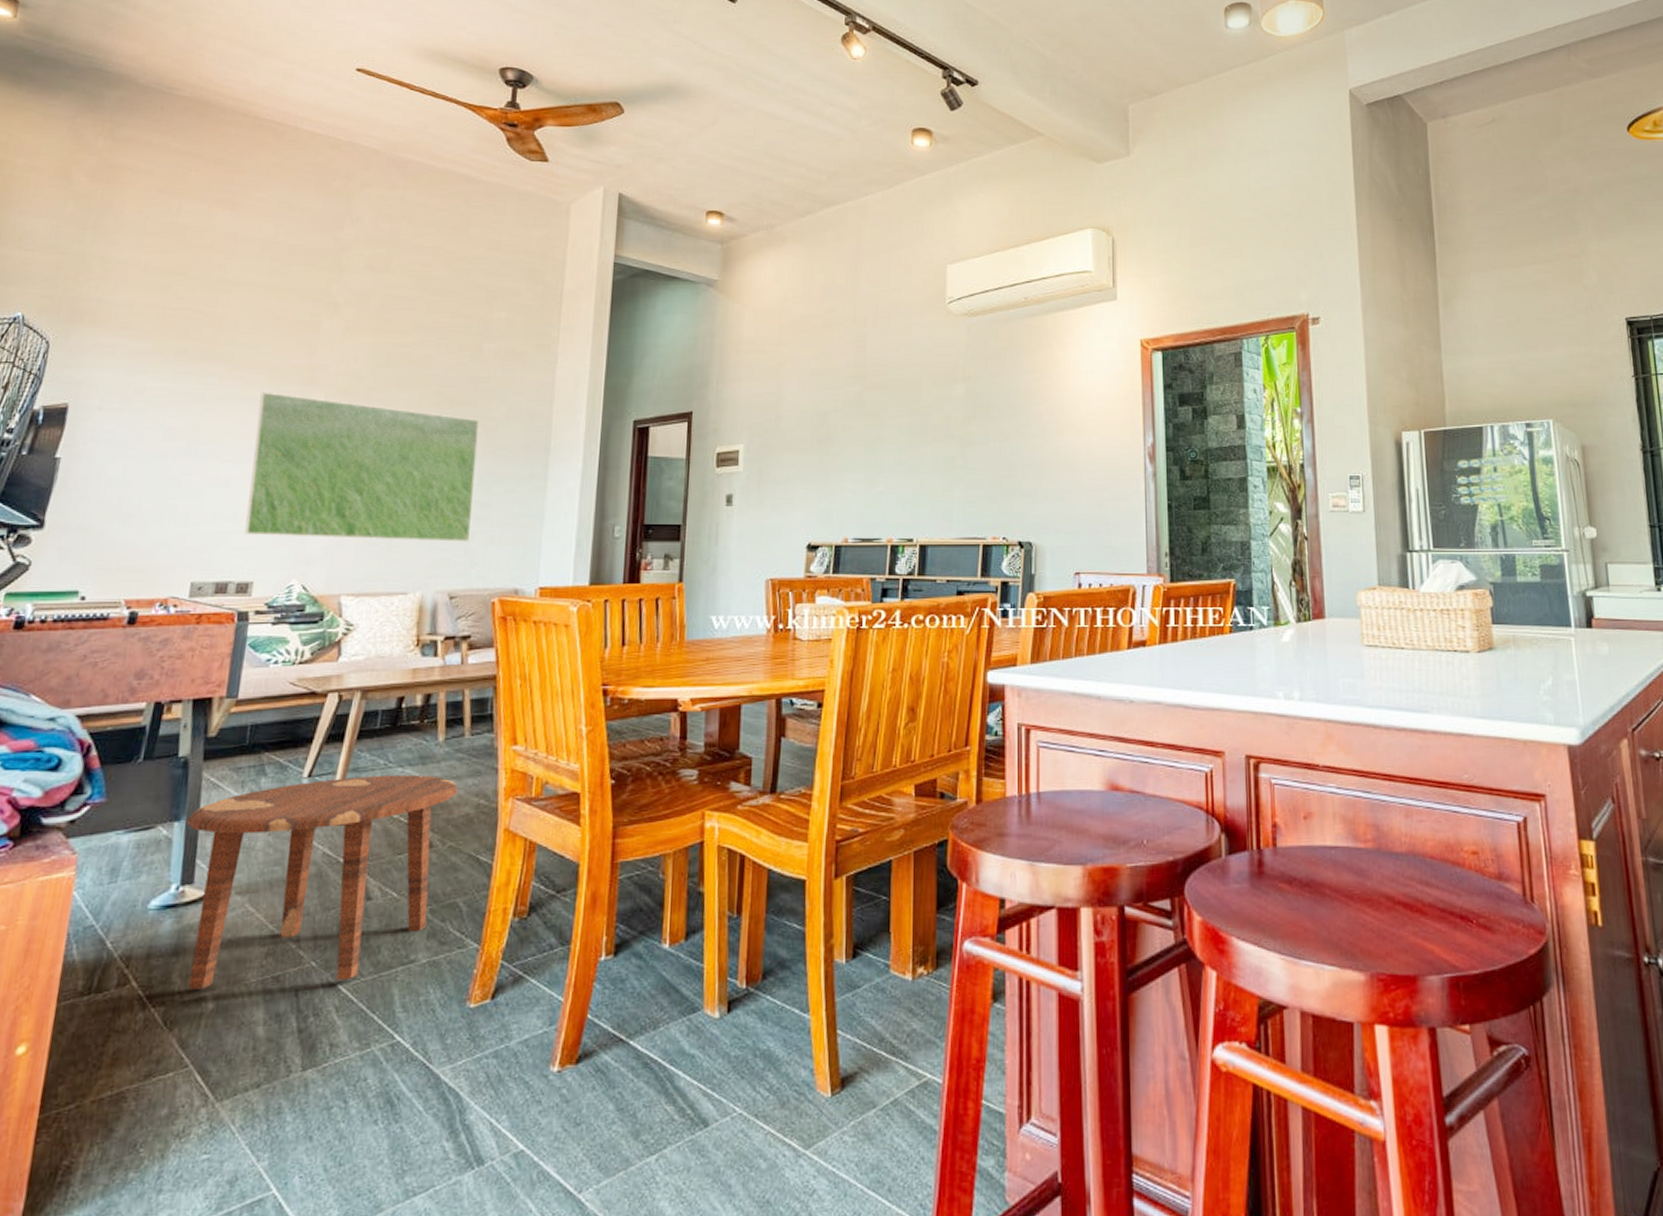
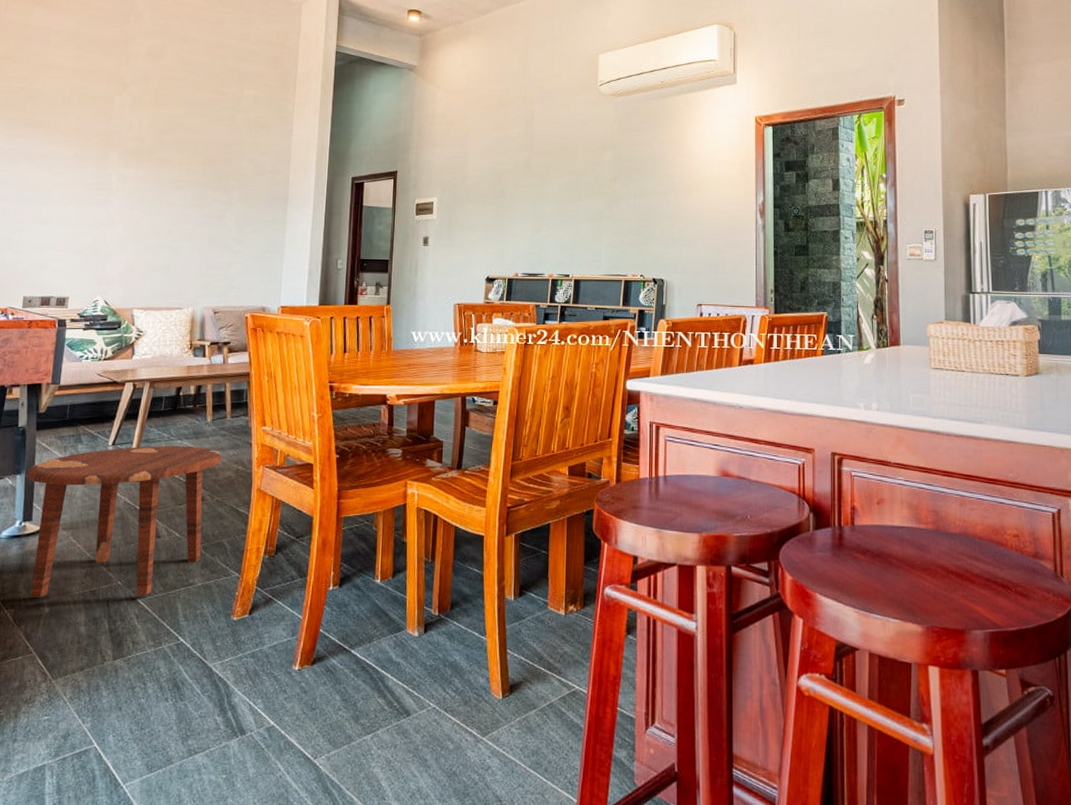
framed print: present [244,392,480,542] -> none [61,151,234,270]

